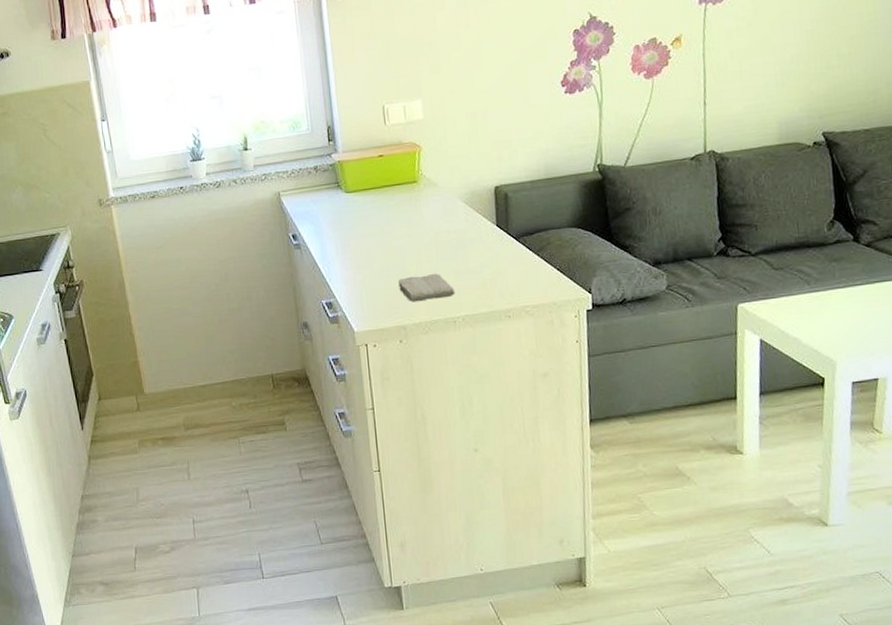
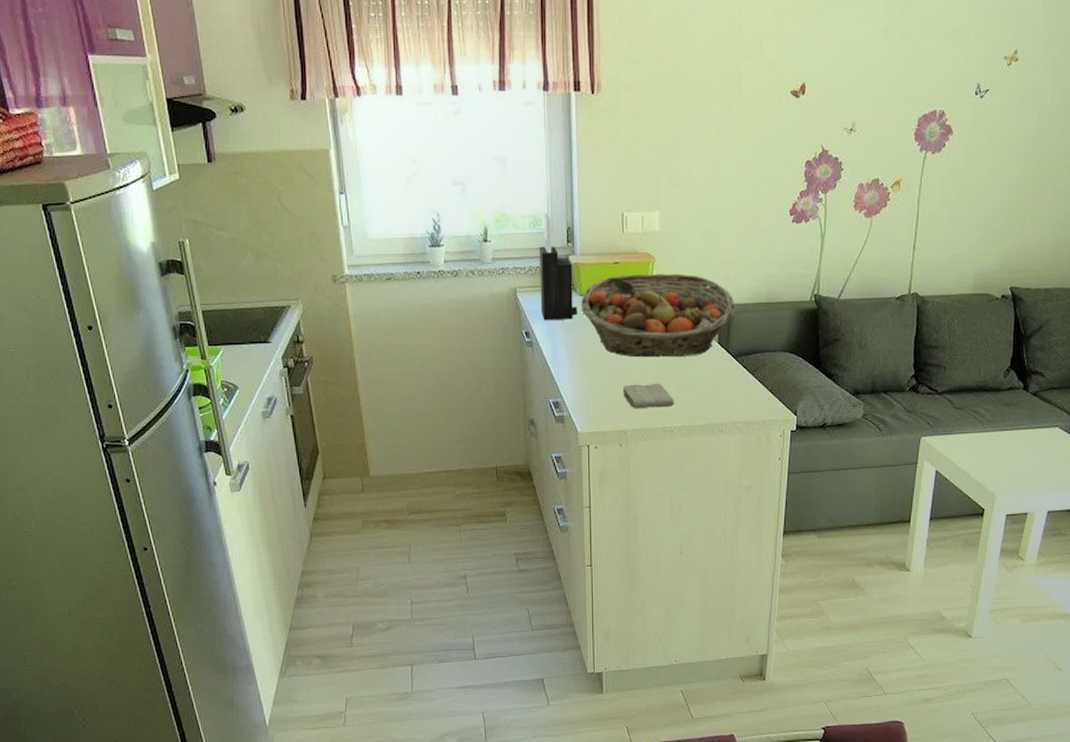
knife block: none [300,115,345,221] -> present [539,213,578,320]
fruit basket: none [347,158,512,249] -> present [580,273,736,358]

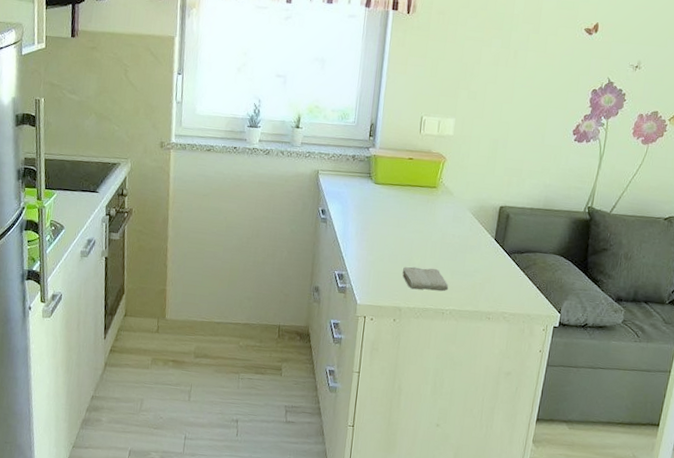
knife block: present [539,213,578,320] -> none [338,109,372,203]
fruit basket: present [580,273,736,358] -> none [374,170,515,248]

